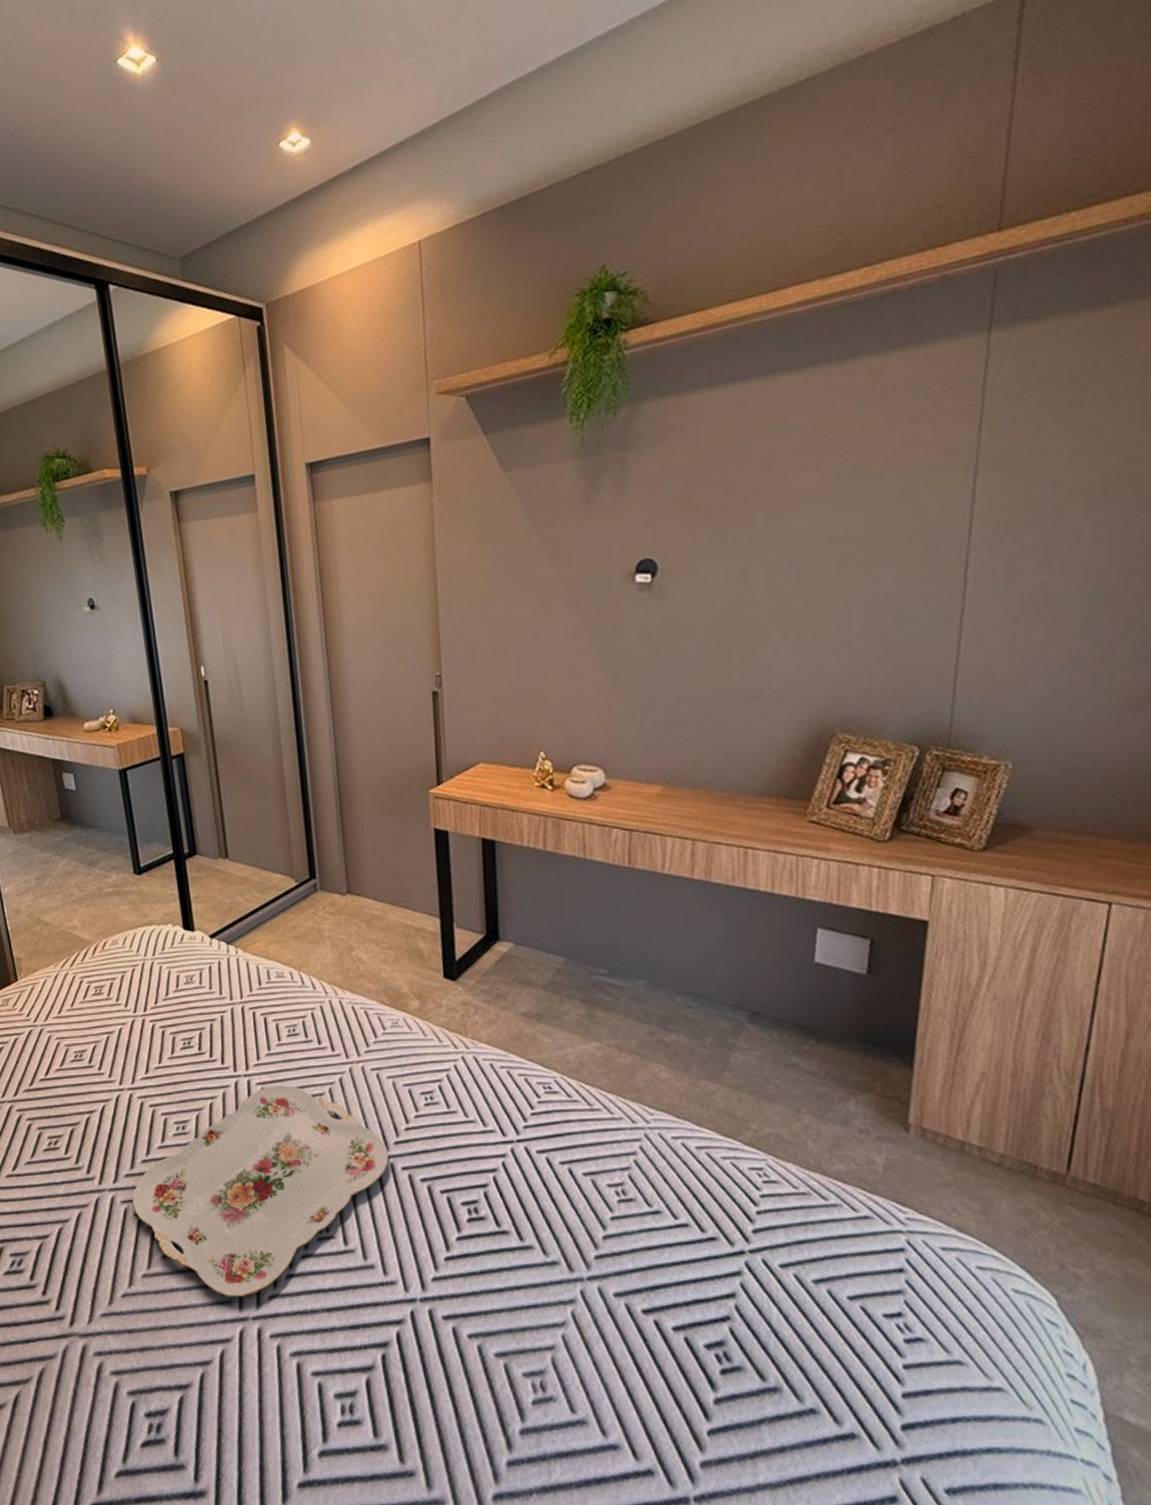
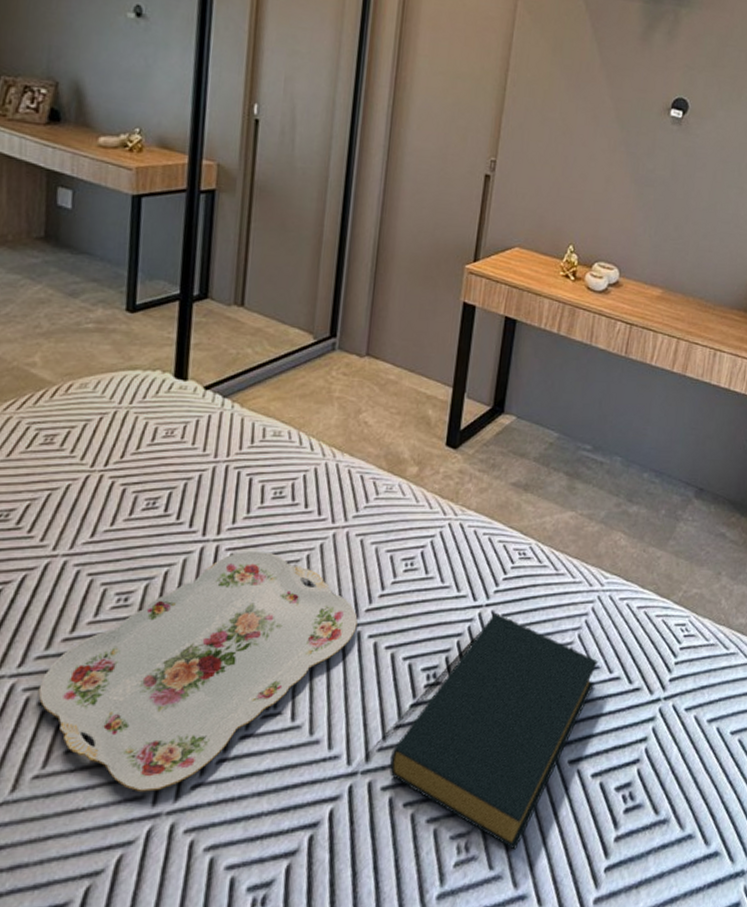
hardback book: none [445,1148,659,1396] -> present [389,612,599,850]

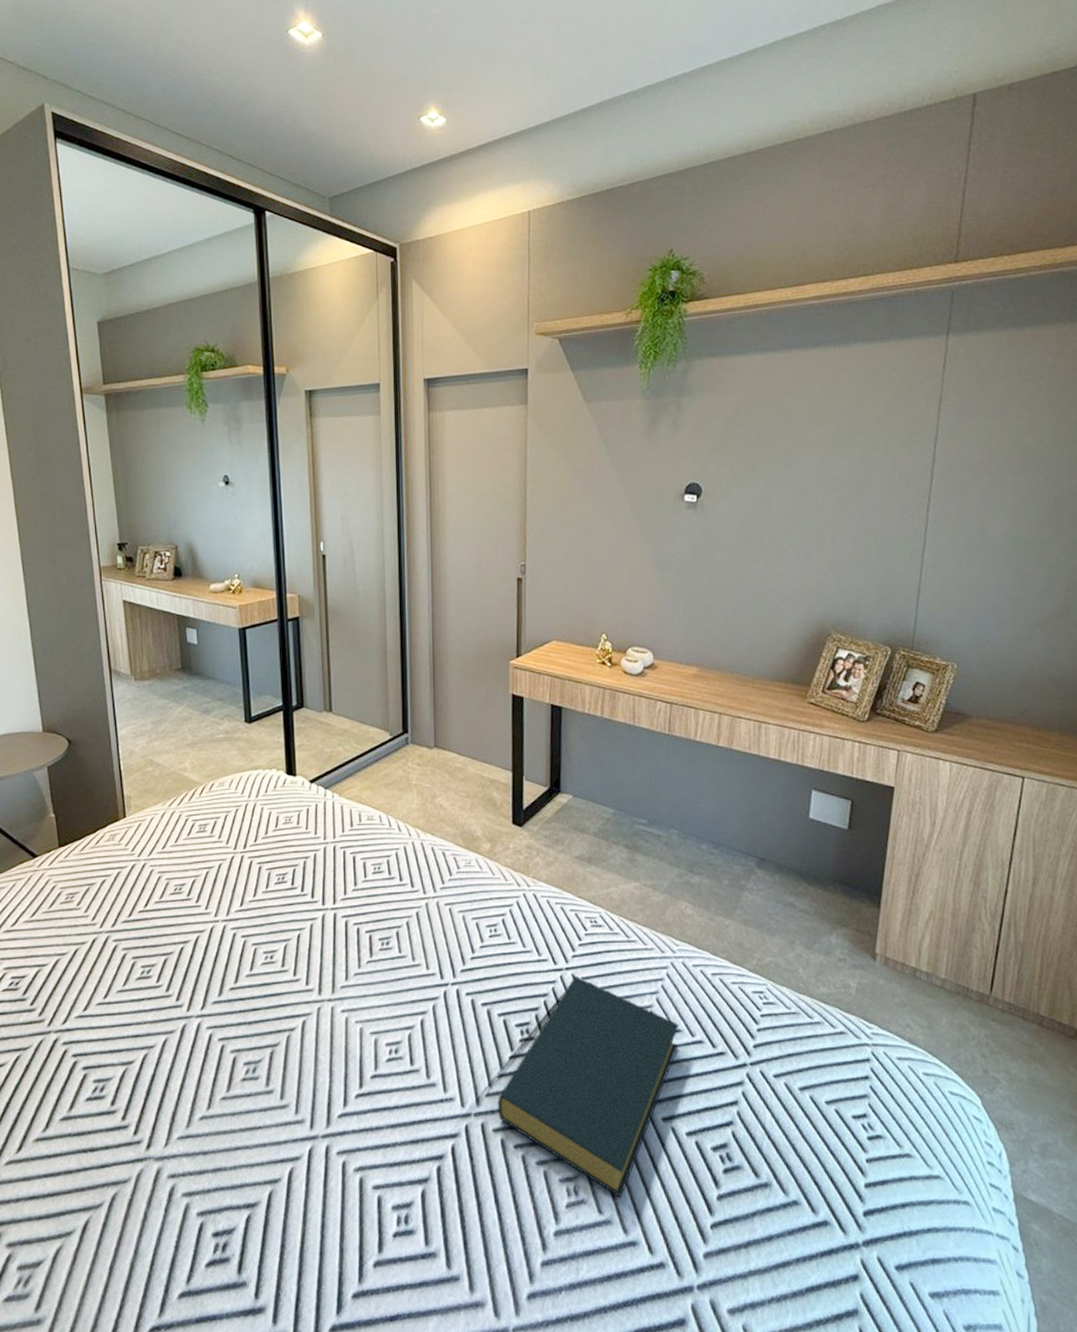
serving tray: present [38,550,358,792] -> none [217,918,455,1117]

